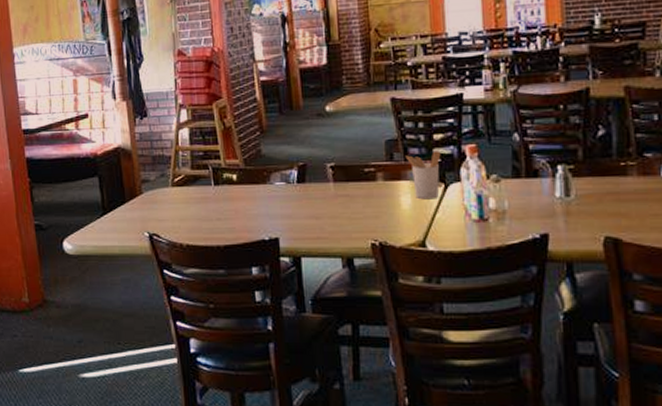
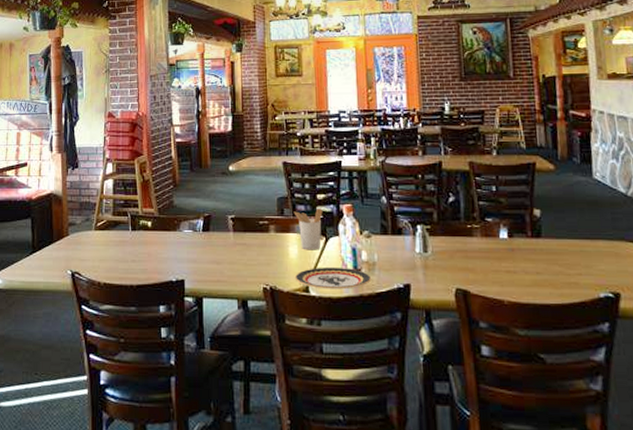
plate: none [408,217,501,243] -> present [294,266,372,290]

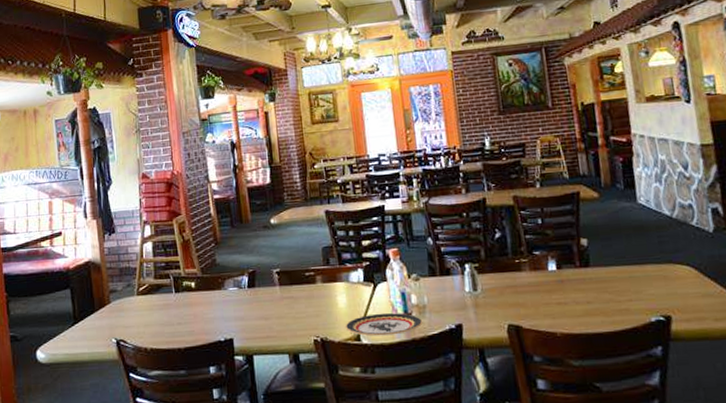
utensil holder: present [293,208,323,250] -> none [339,255,370,299]

